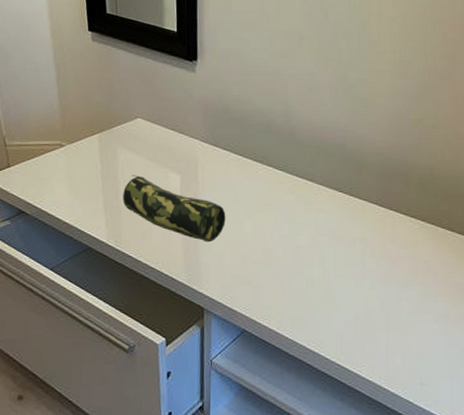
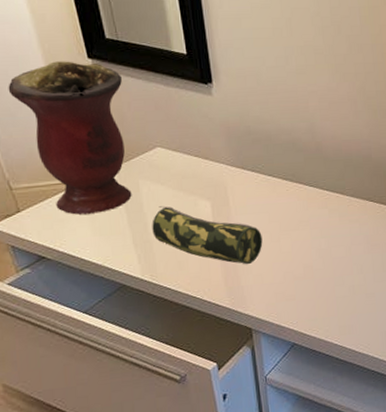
vase: none [17,32,115,176] -> present [8,61,132,215]

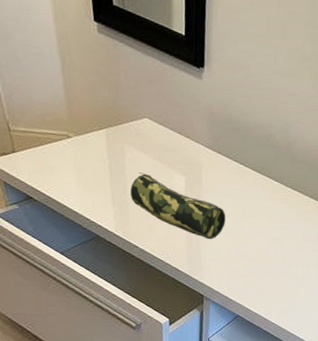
vase: present [8,61,132,215] -> none [17,17,122,168]

